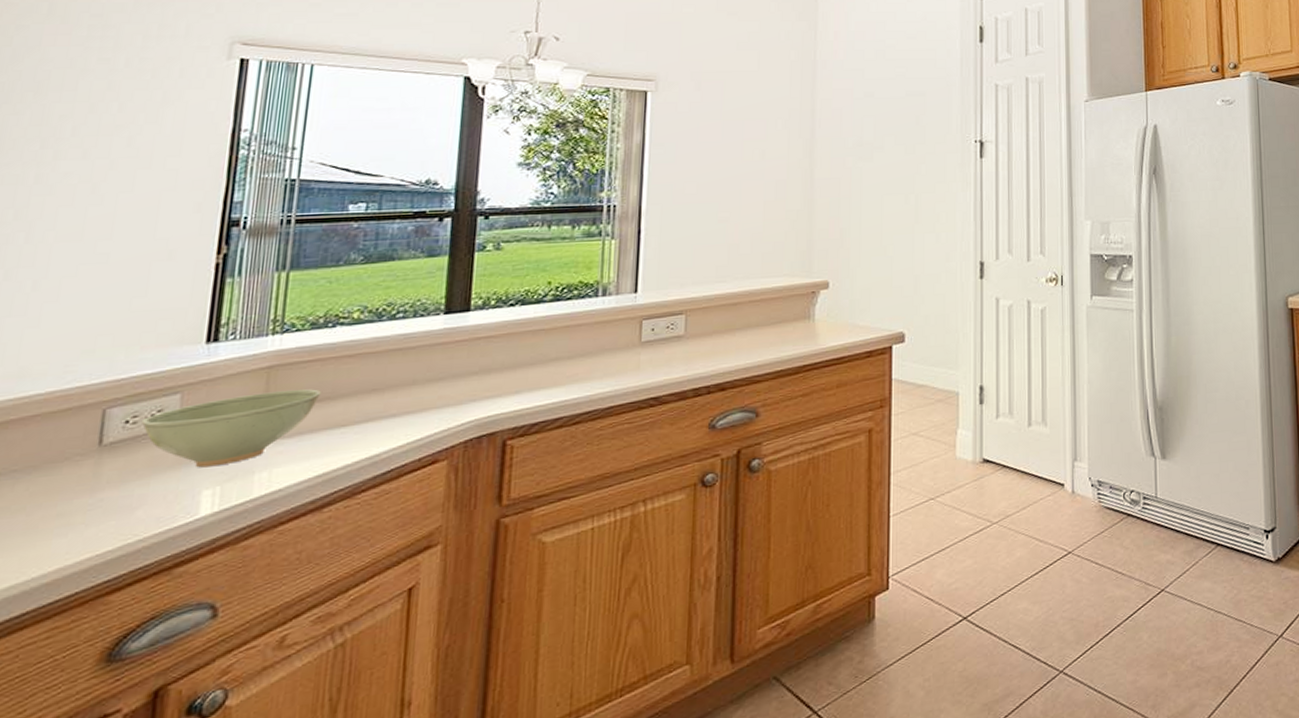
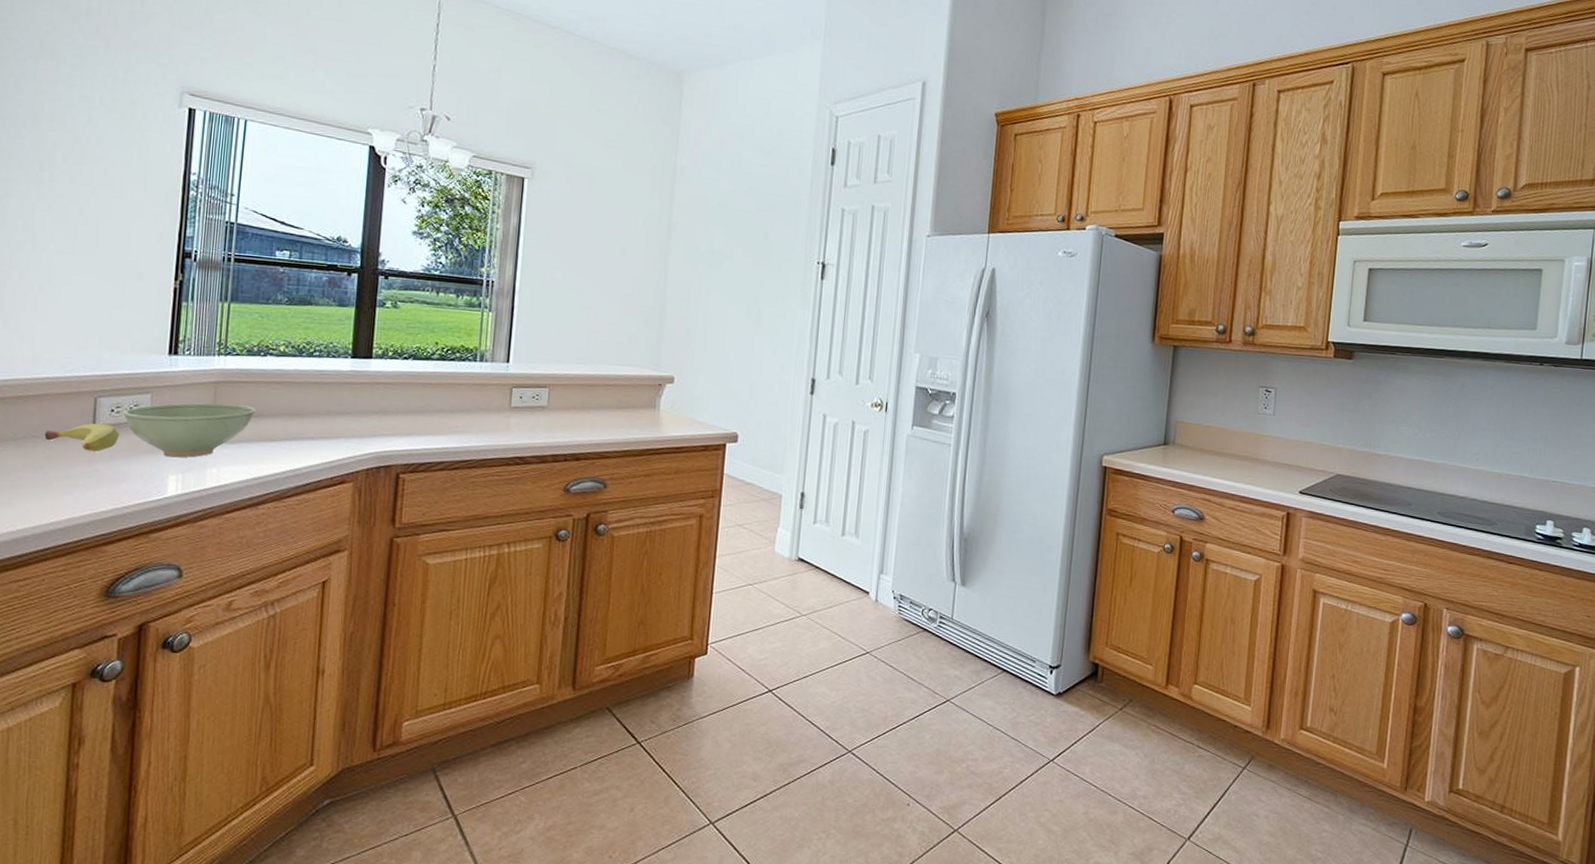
fruit: none [29,439,135,478] -> present [44,423,119,452]

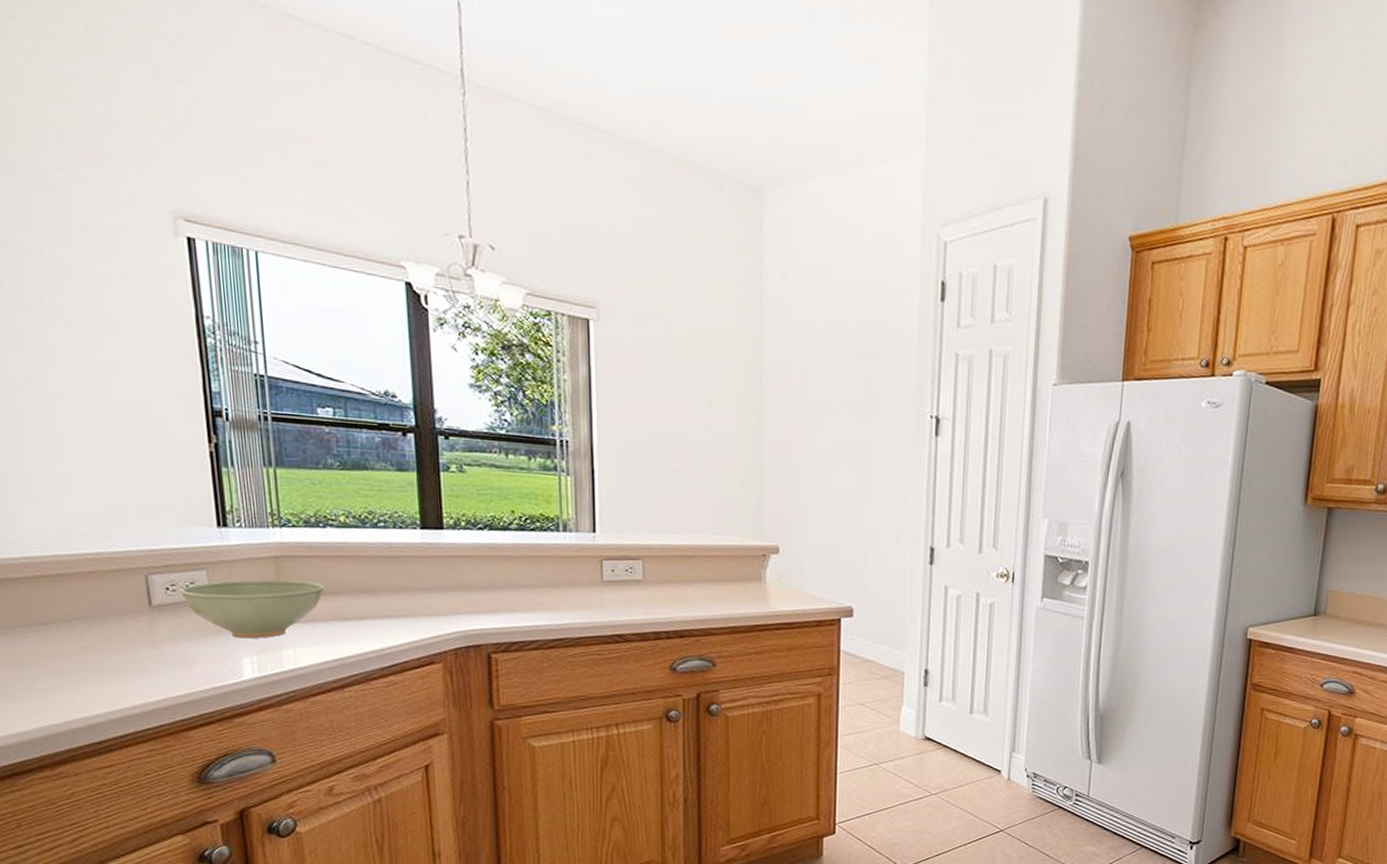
fruit: present [44,423,119,452] -> none [98,602,180,633]

